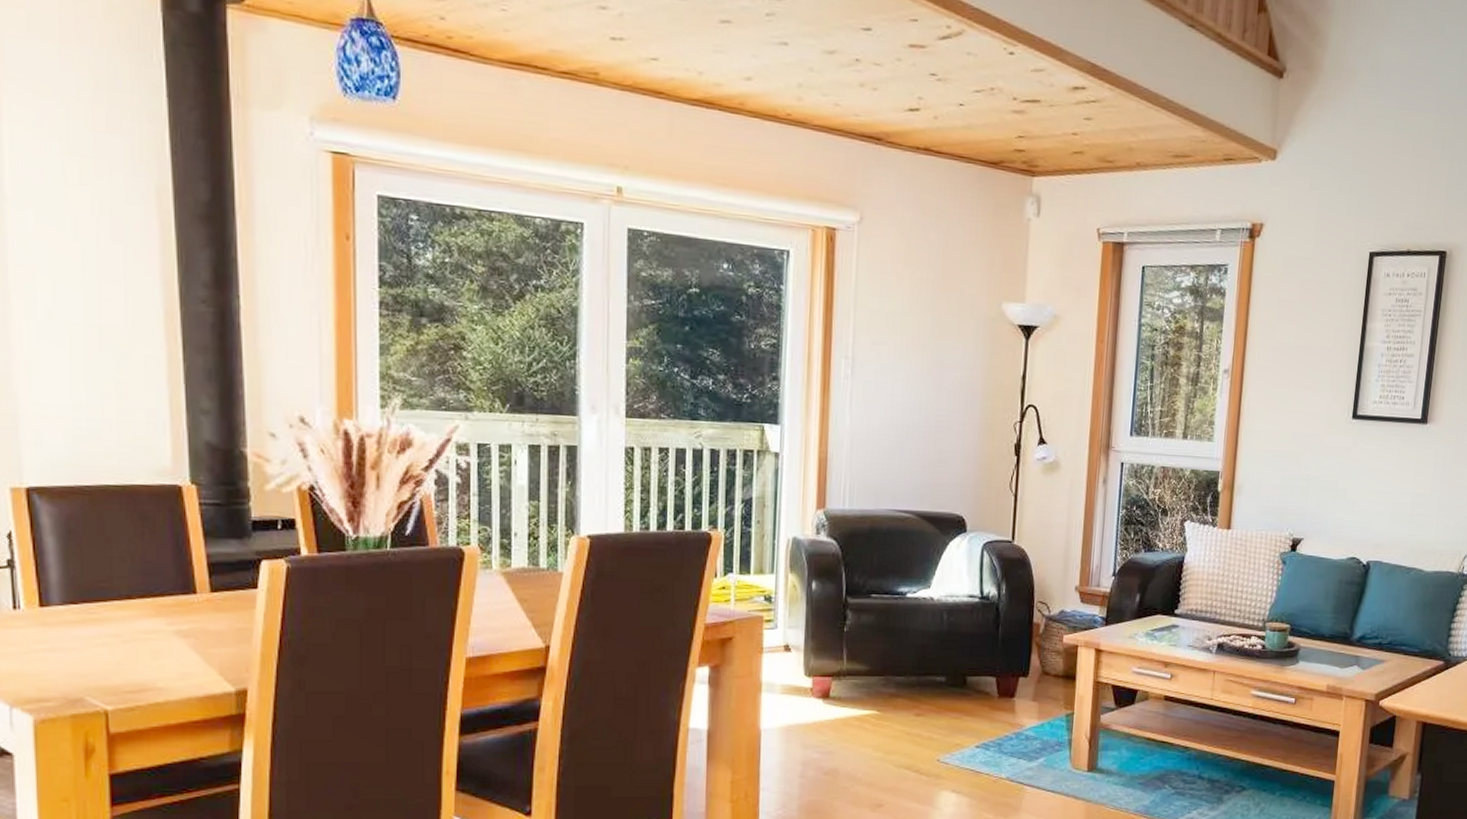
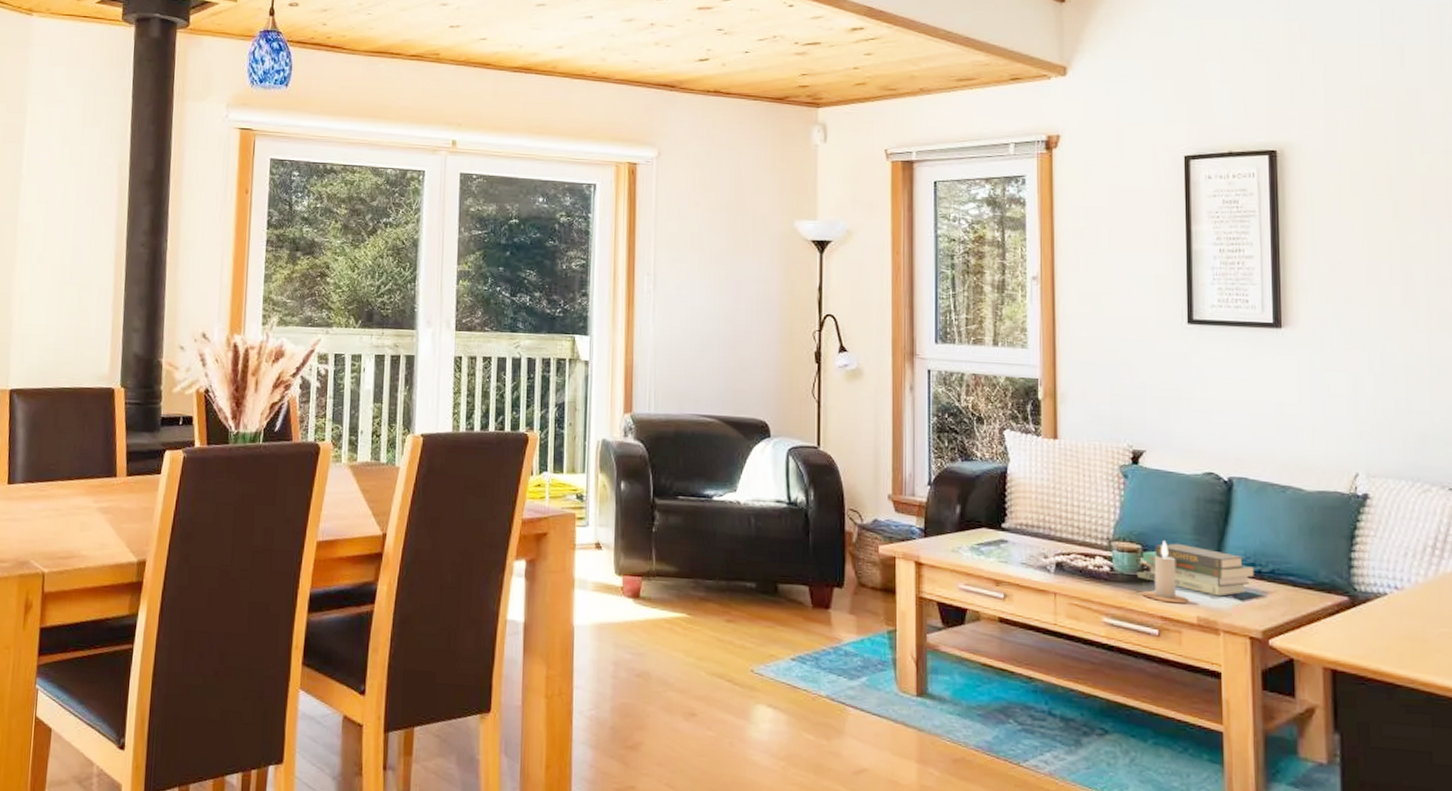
books: none [1284,621,1376,666] -> present [1138,543,1254,597]
candle: none [1285,620,1323,675] -> present [1141,541,1190,604]

